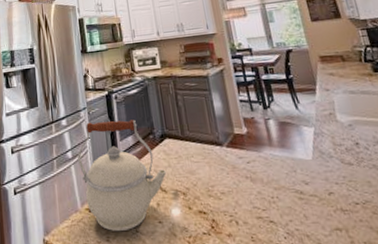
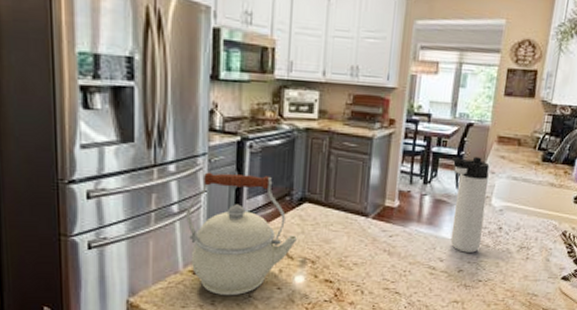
thermos bottle: none [283,78,343,173] -> present [450,157,490,253]

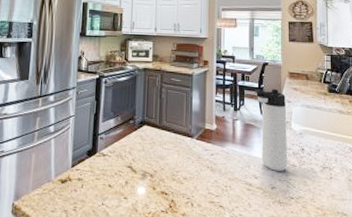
kettle: present [186,172,298,296] -> none [59,101,140,204]

